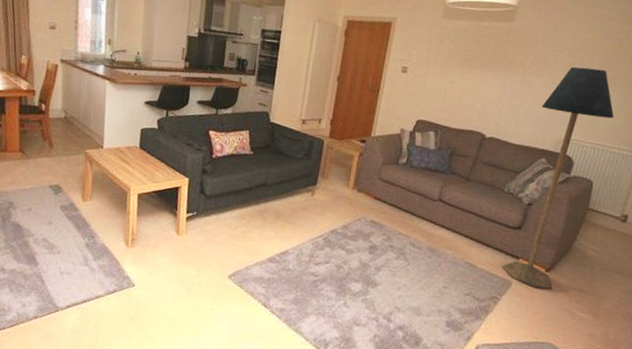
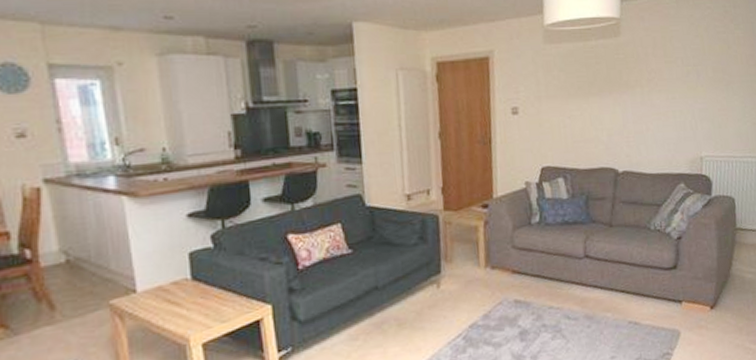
floor lamp: present [502,66,614,289] -> none [666,75,739,331]

